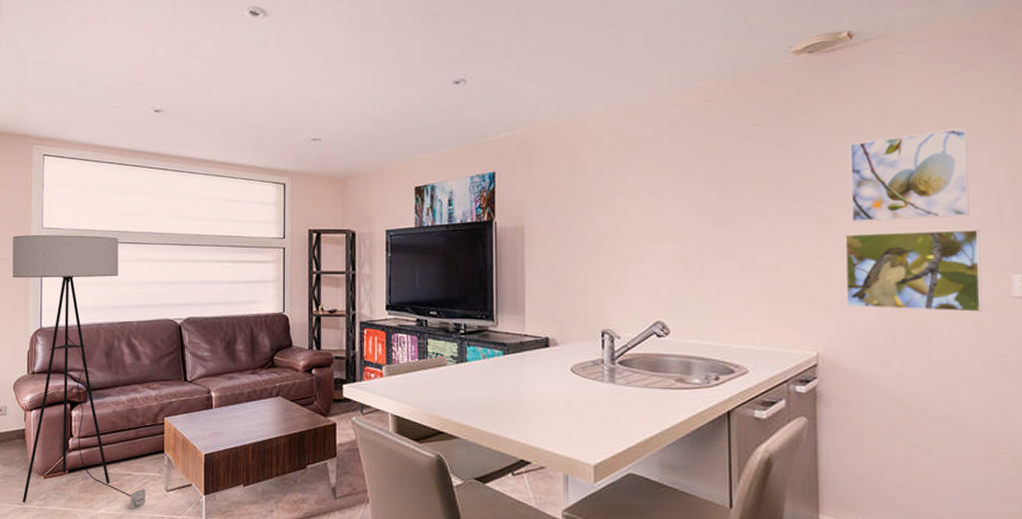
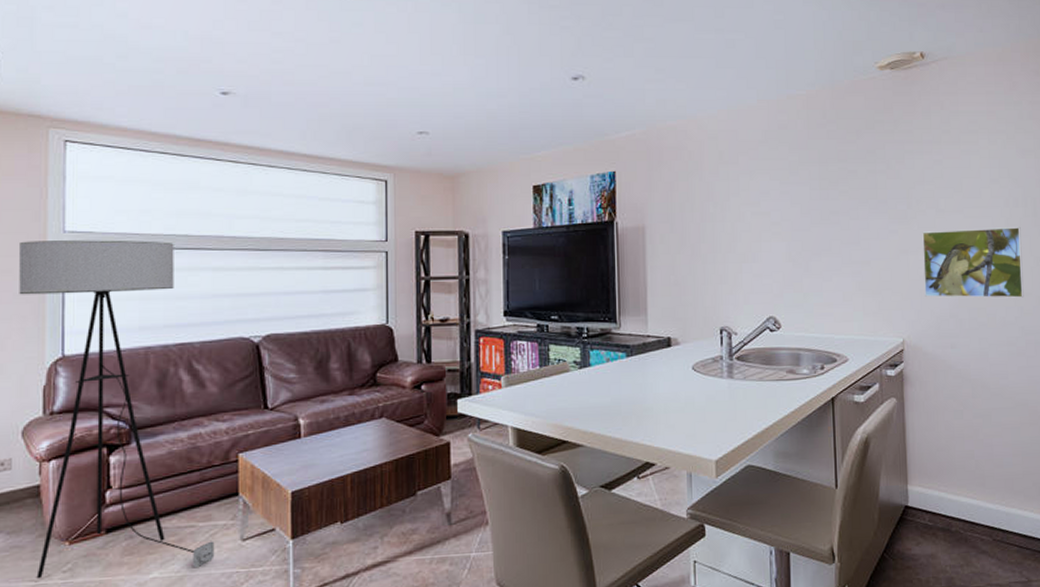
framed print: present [849,127,969,222] -> none [923,139,1013,221]

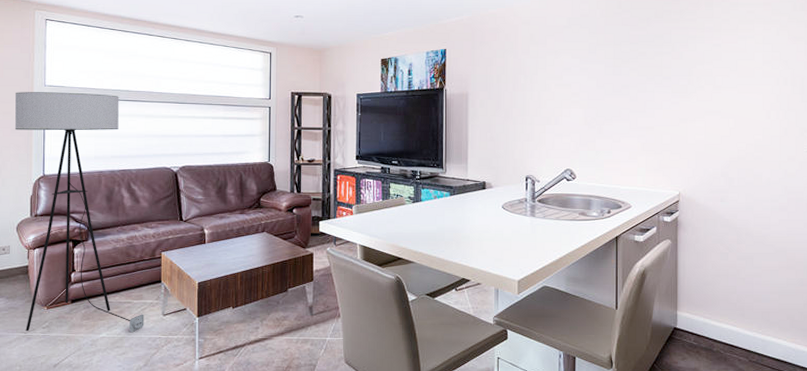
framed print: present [922,226,1024,298] -> none [700,102,789,162]

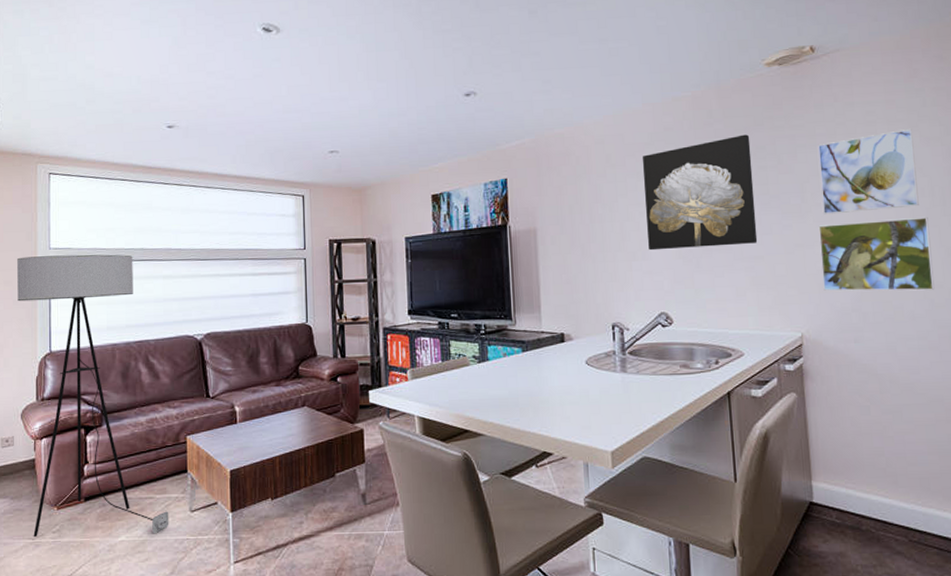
wall art: none [560,24,651,117] -> present [642,134,758,251]
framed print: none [700,102,789,162] -> present [818,216,935,291]
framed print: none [704,28,783,96] -> present [817,128,919,215]

